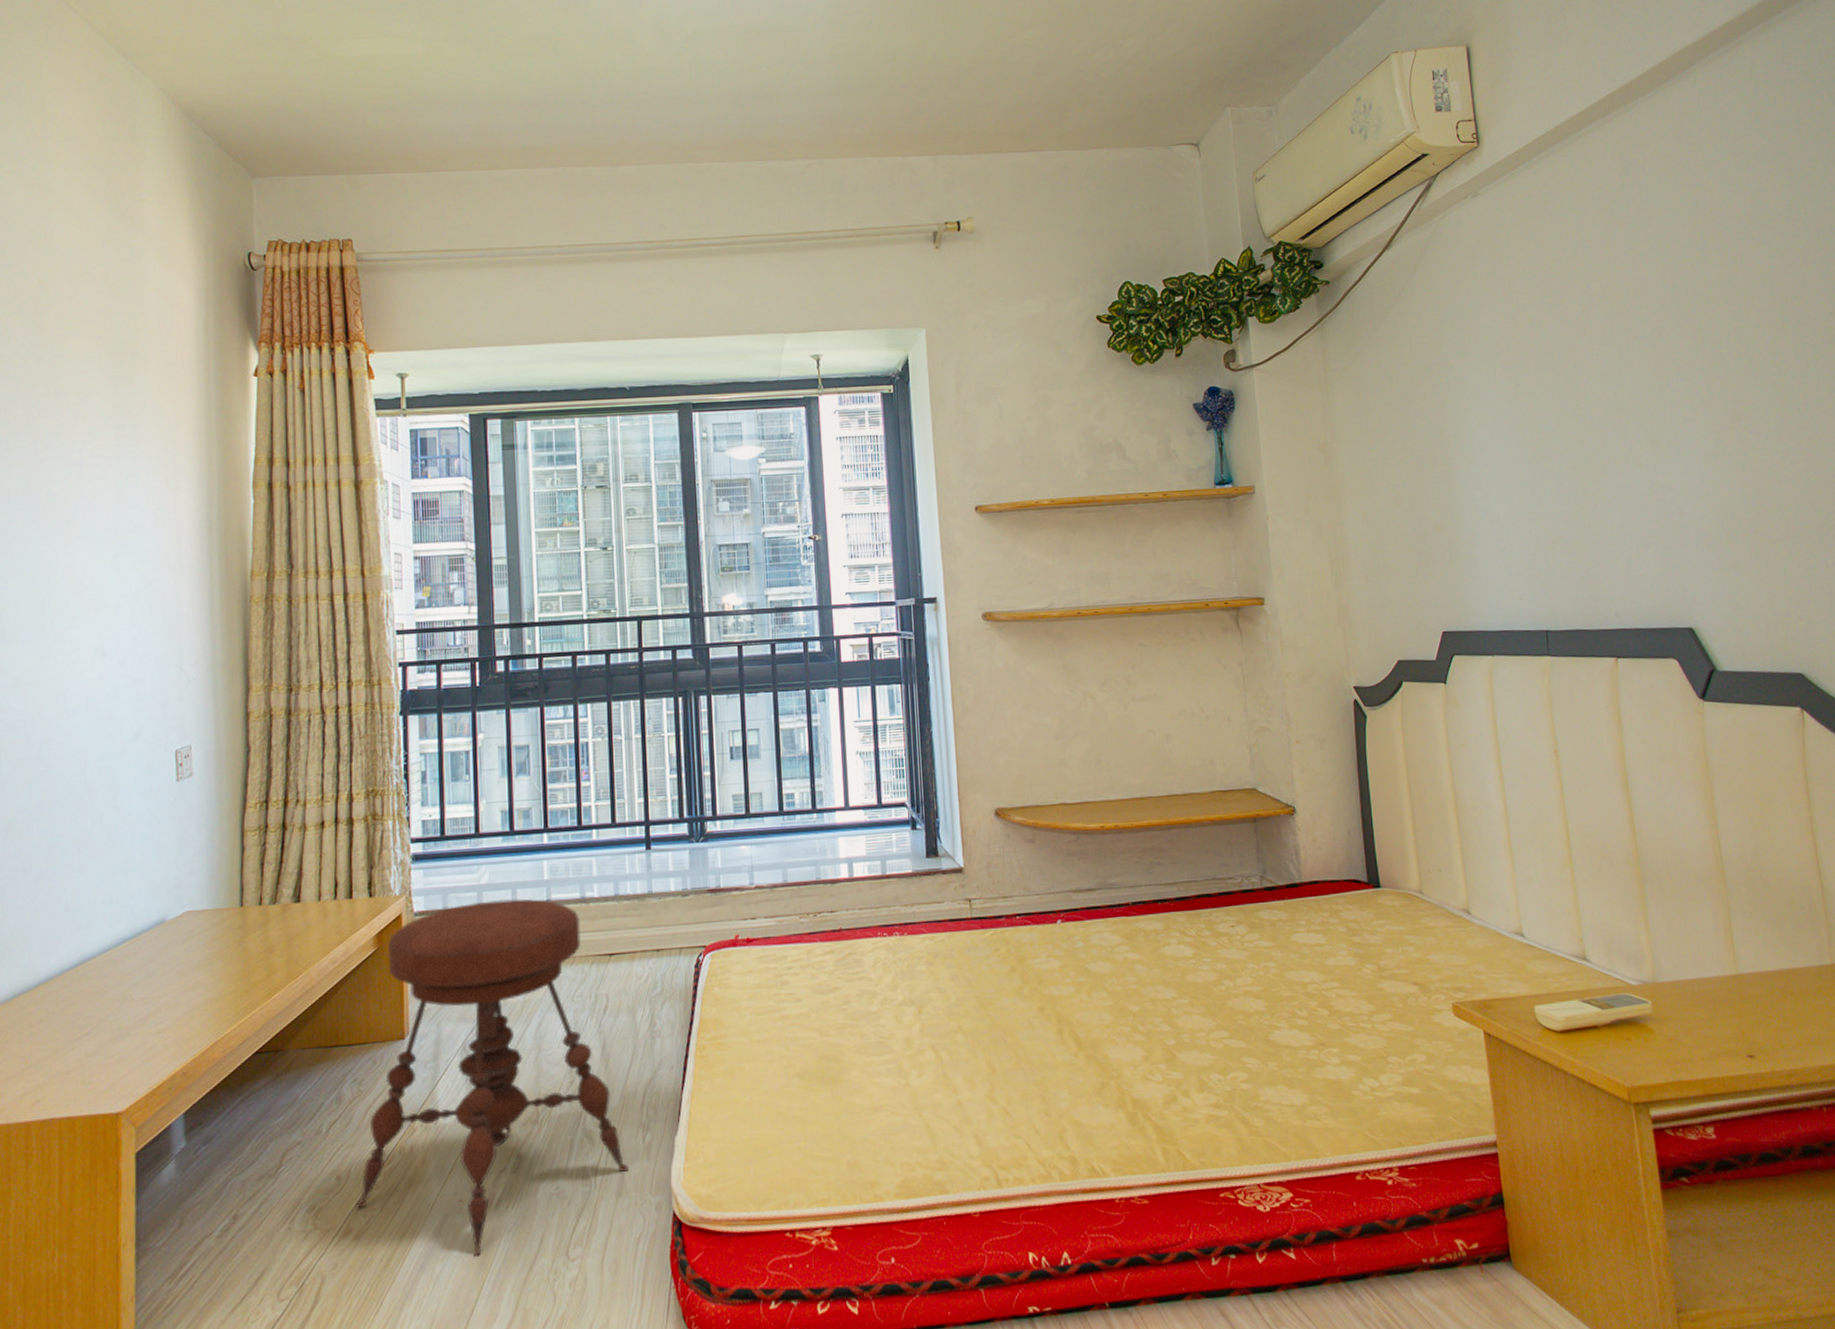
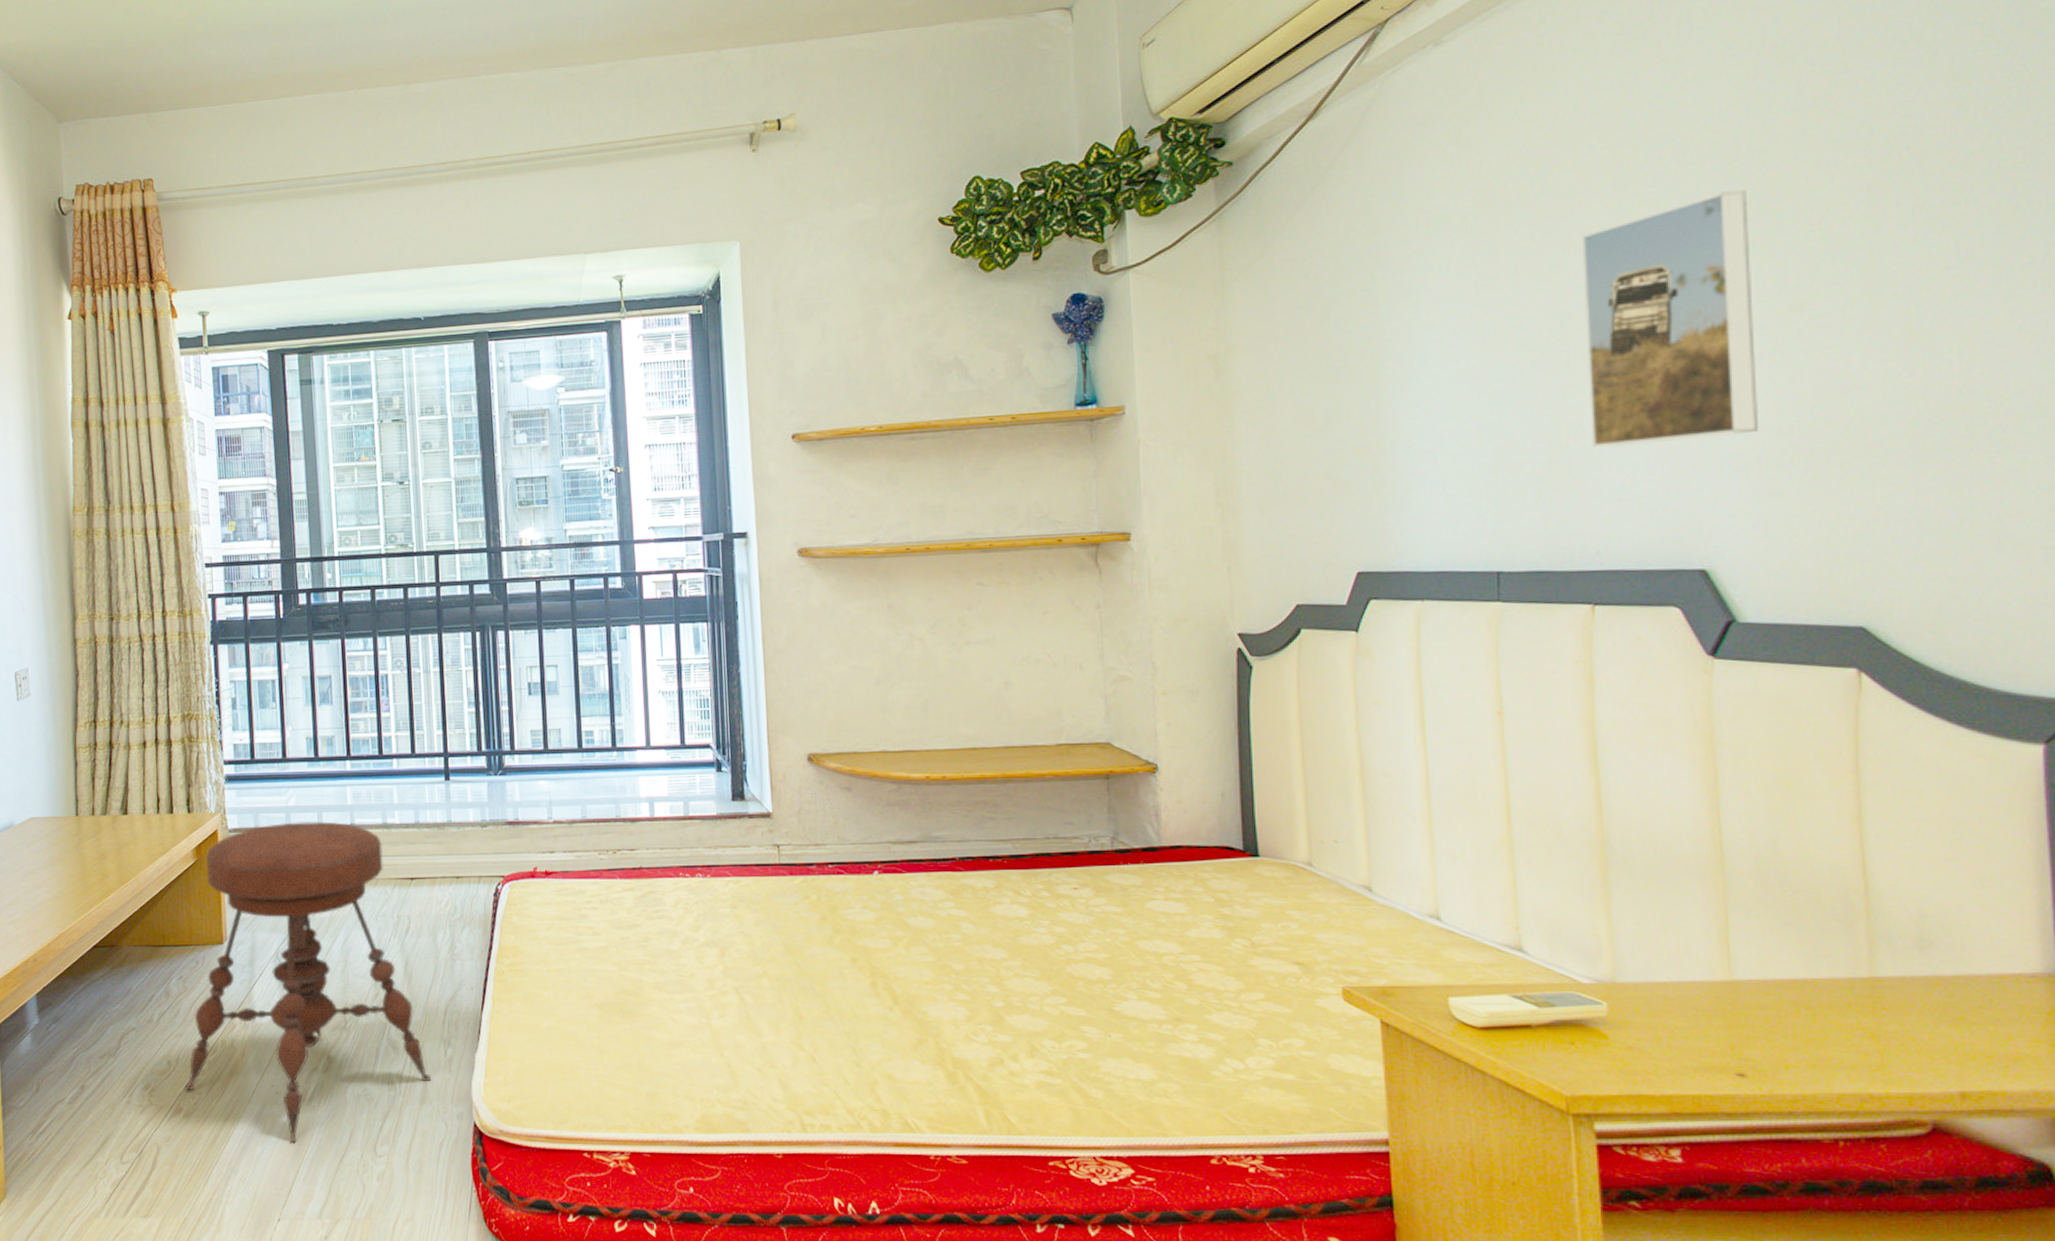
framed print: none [1586,323,1718,528] -> present [1580,189,1758,448]

